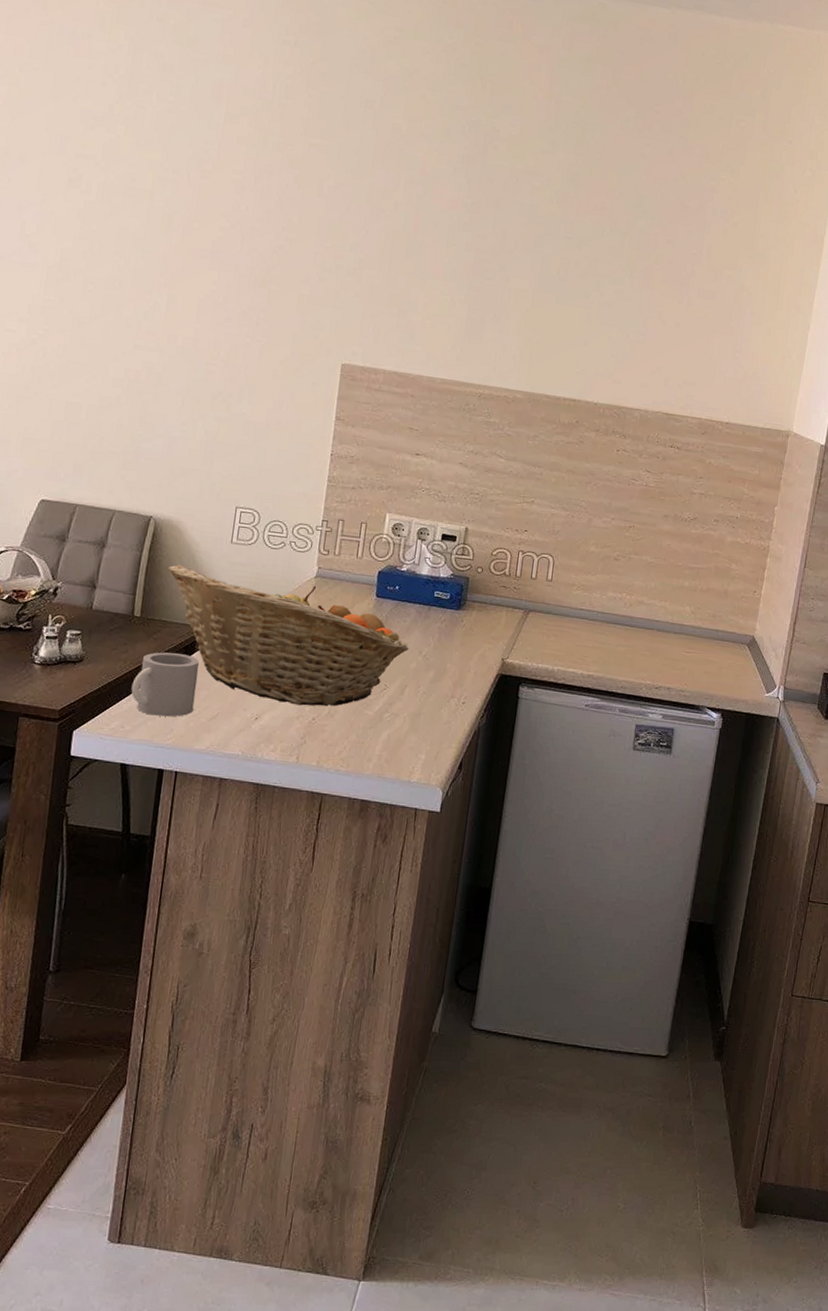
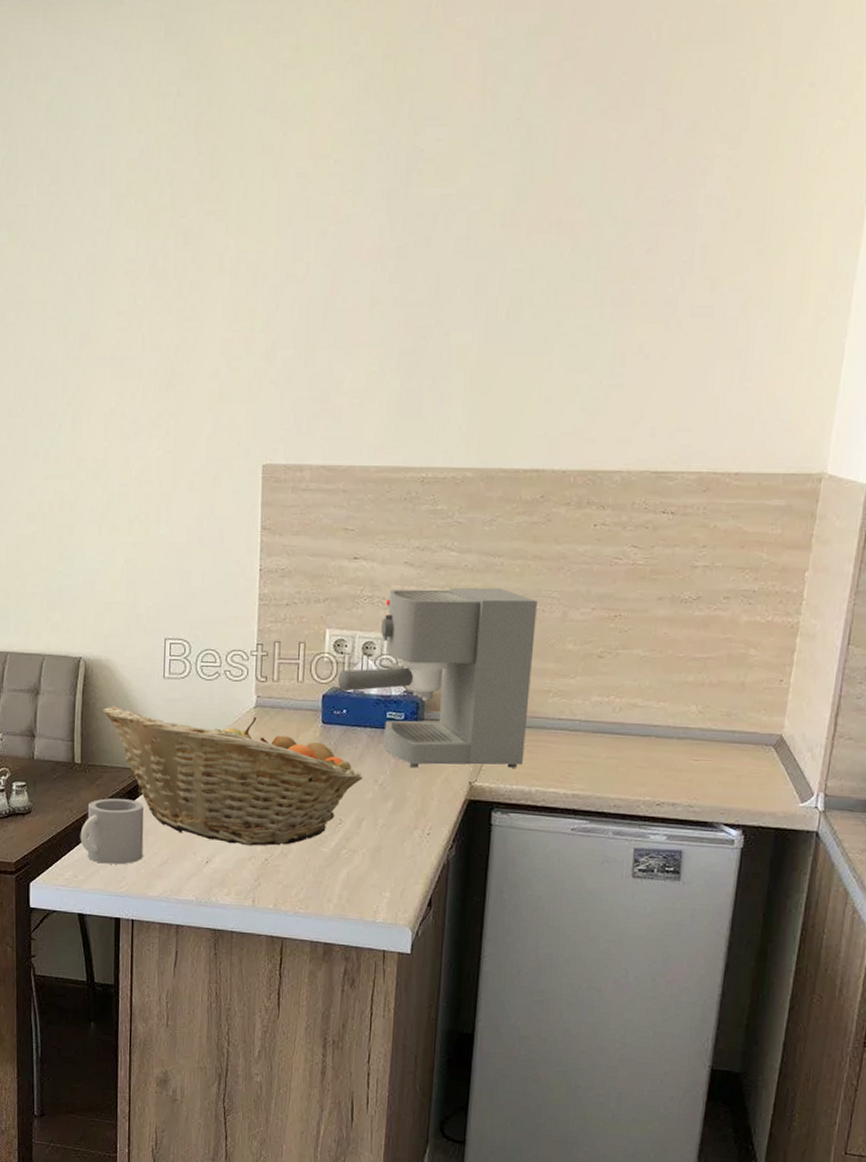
coffee maker: none [393,485,568,649] -> present [338,587,537,768]

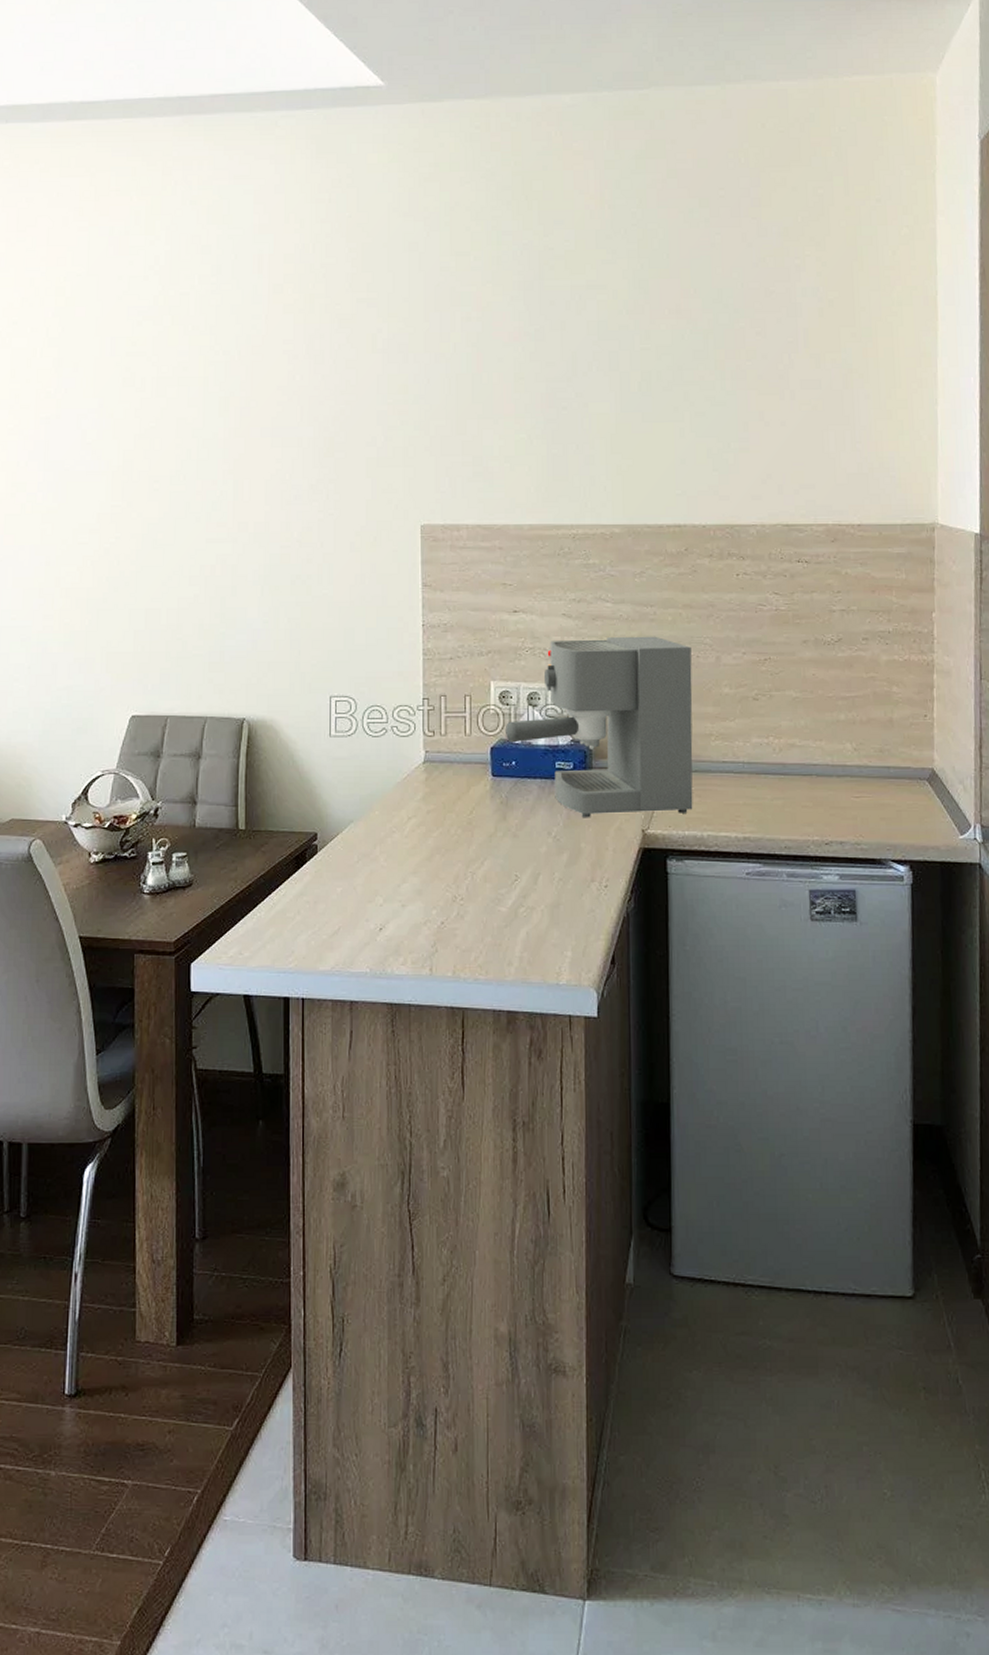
mug: present [80,798,144,865] -> none [245,866,313,937]
fruit basket: present [103,706,363,846] -> none [268,767,536,909]

